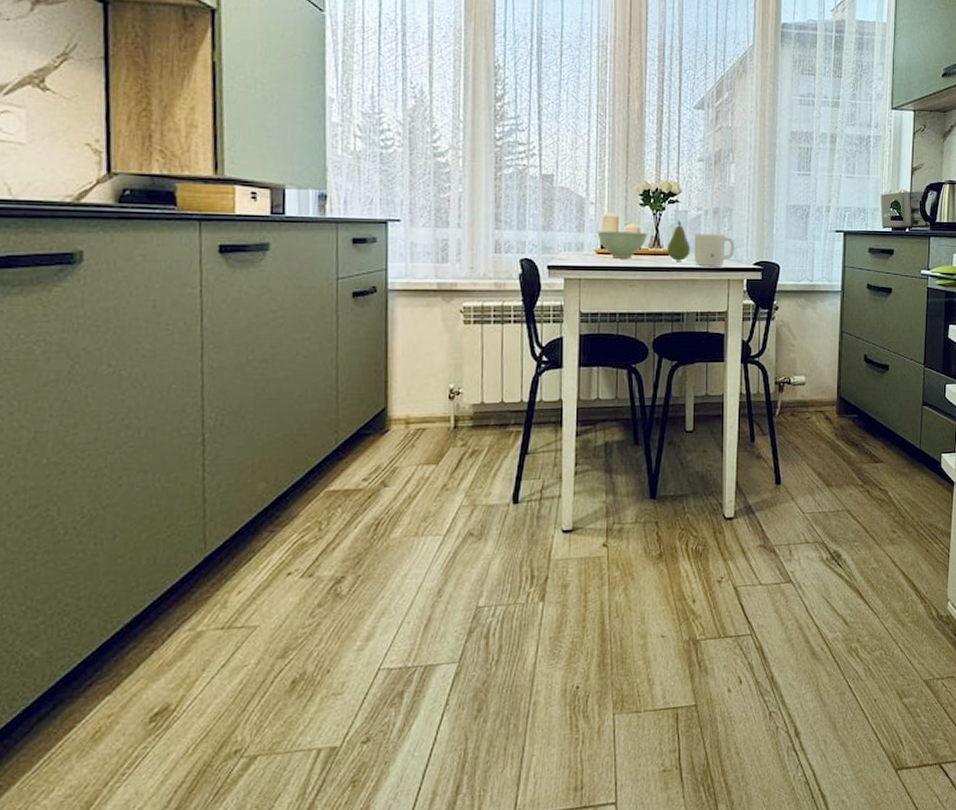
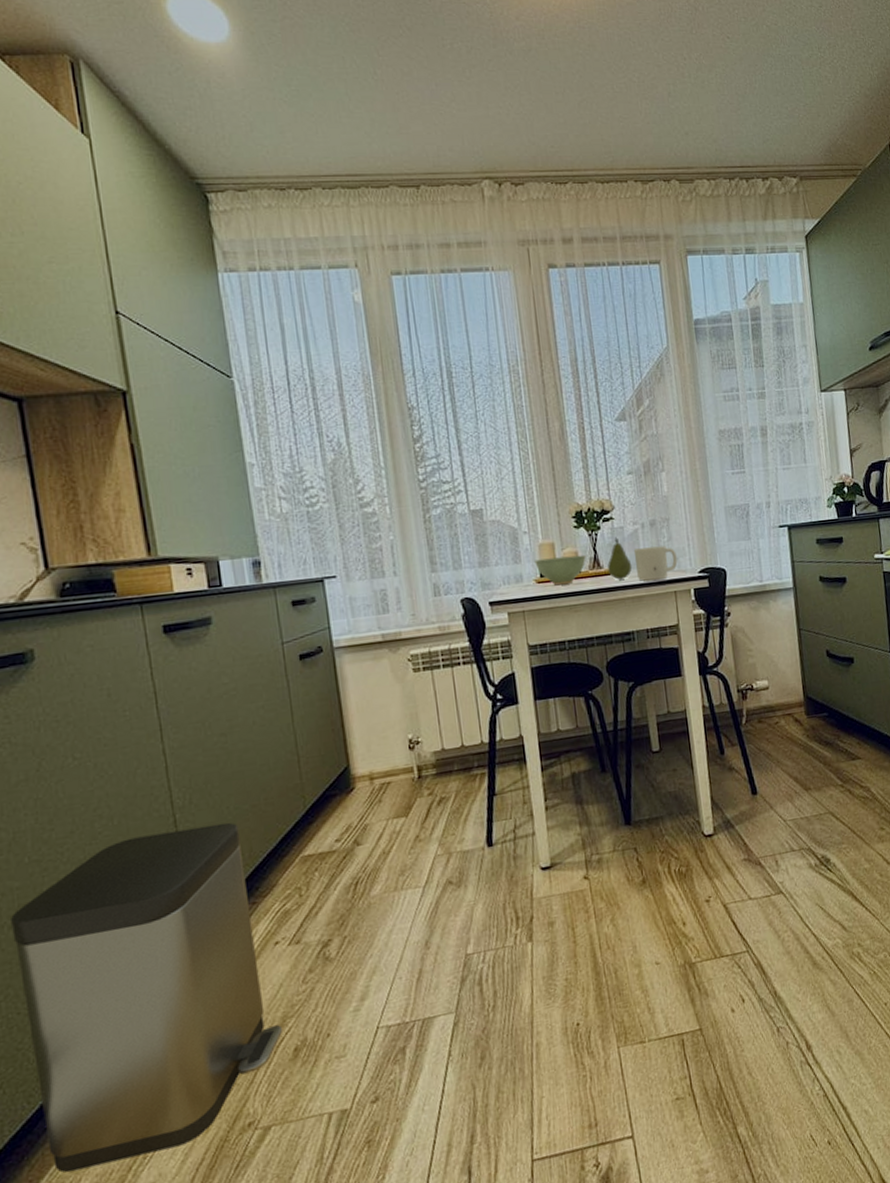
pedal bin: none [19,448,284,781] -> present [11,822,283,1173]
toaster: present [881,190,934,230] -> none [821,470,881,517]

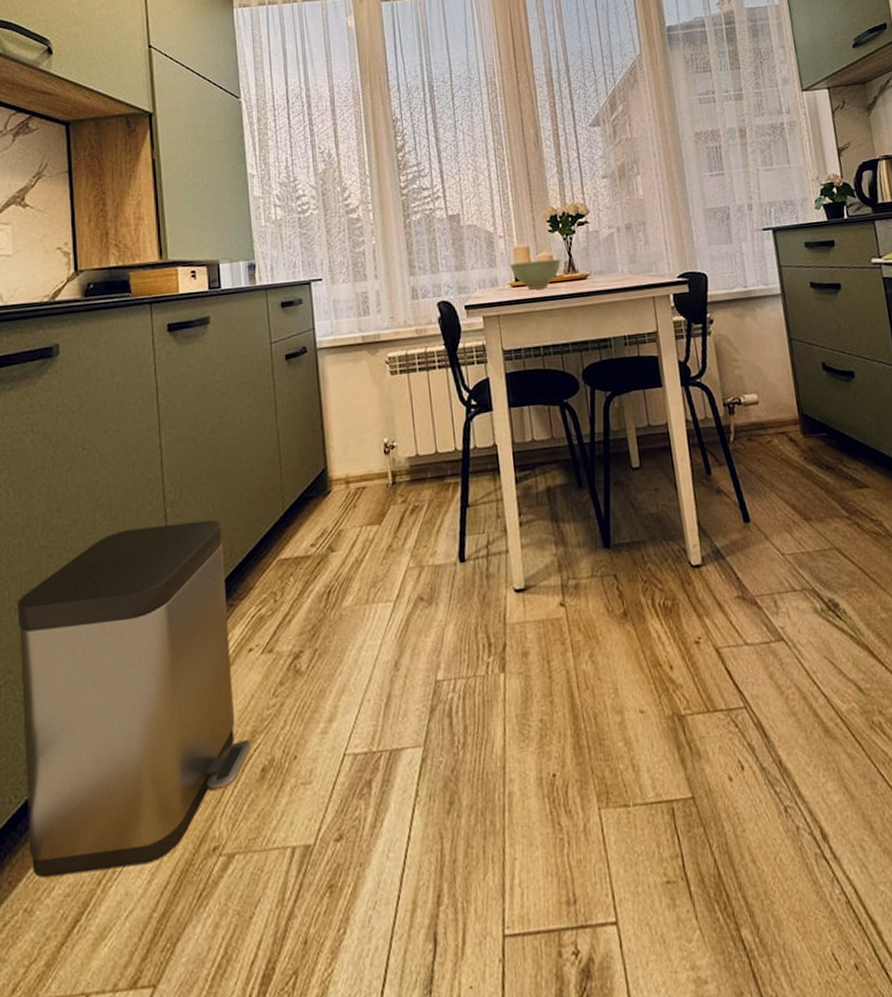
fruit: present [607,537,633,580] -> none [583,241,609,285]
mug: present [633,545,678,581] -> none [609,249,655,286]

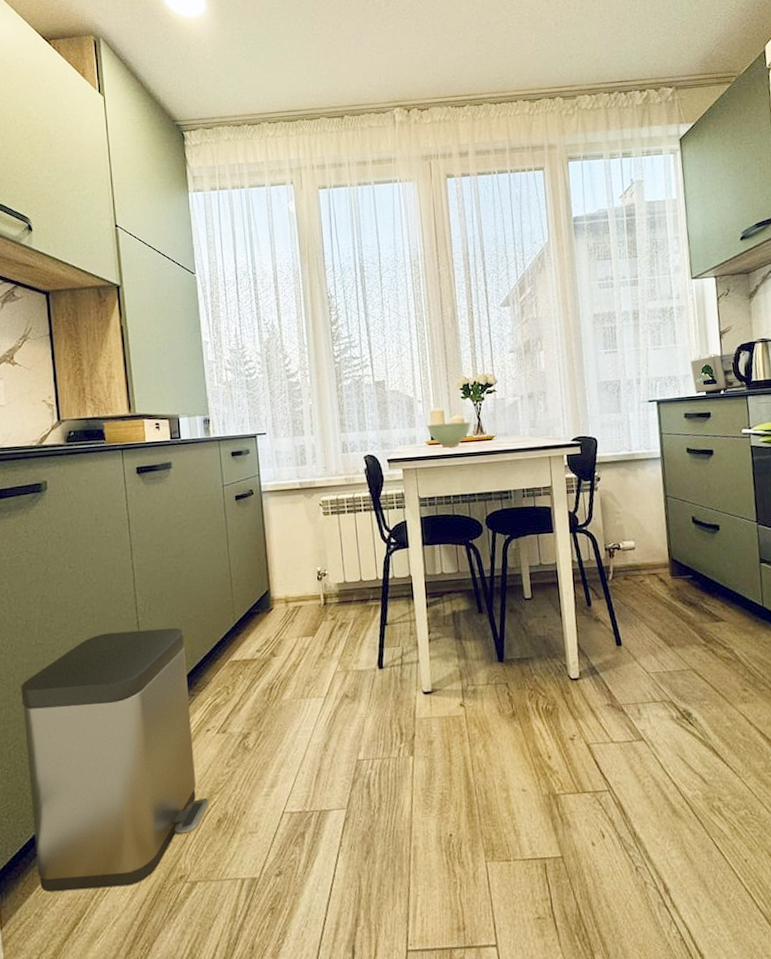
toaster: none [807,169,876,220] -> present [690,351,749,394]

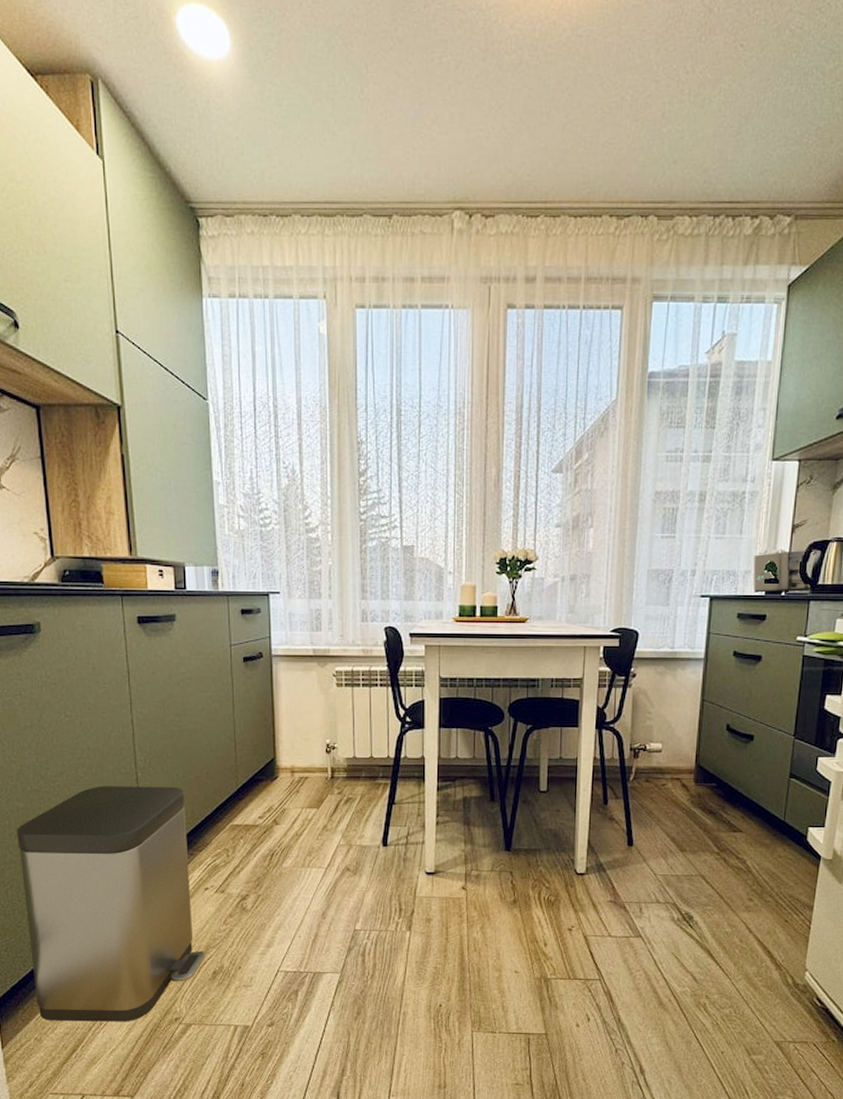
bowl: present [426,421,471,448] -> none [455,599,504,626]

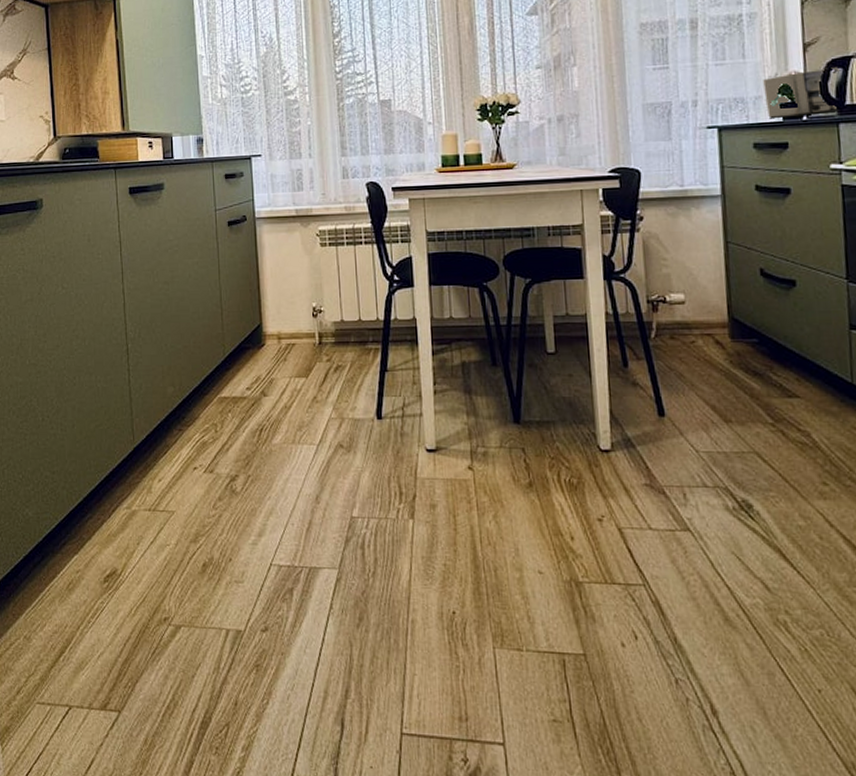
pedal bin: present [17,786,206,1022] -> none [15,357,196,621]

